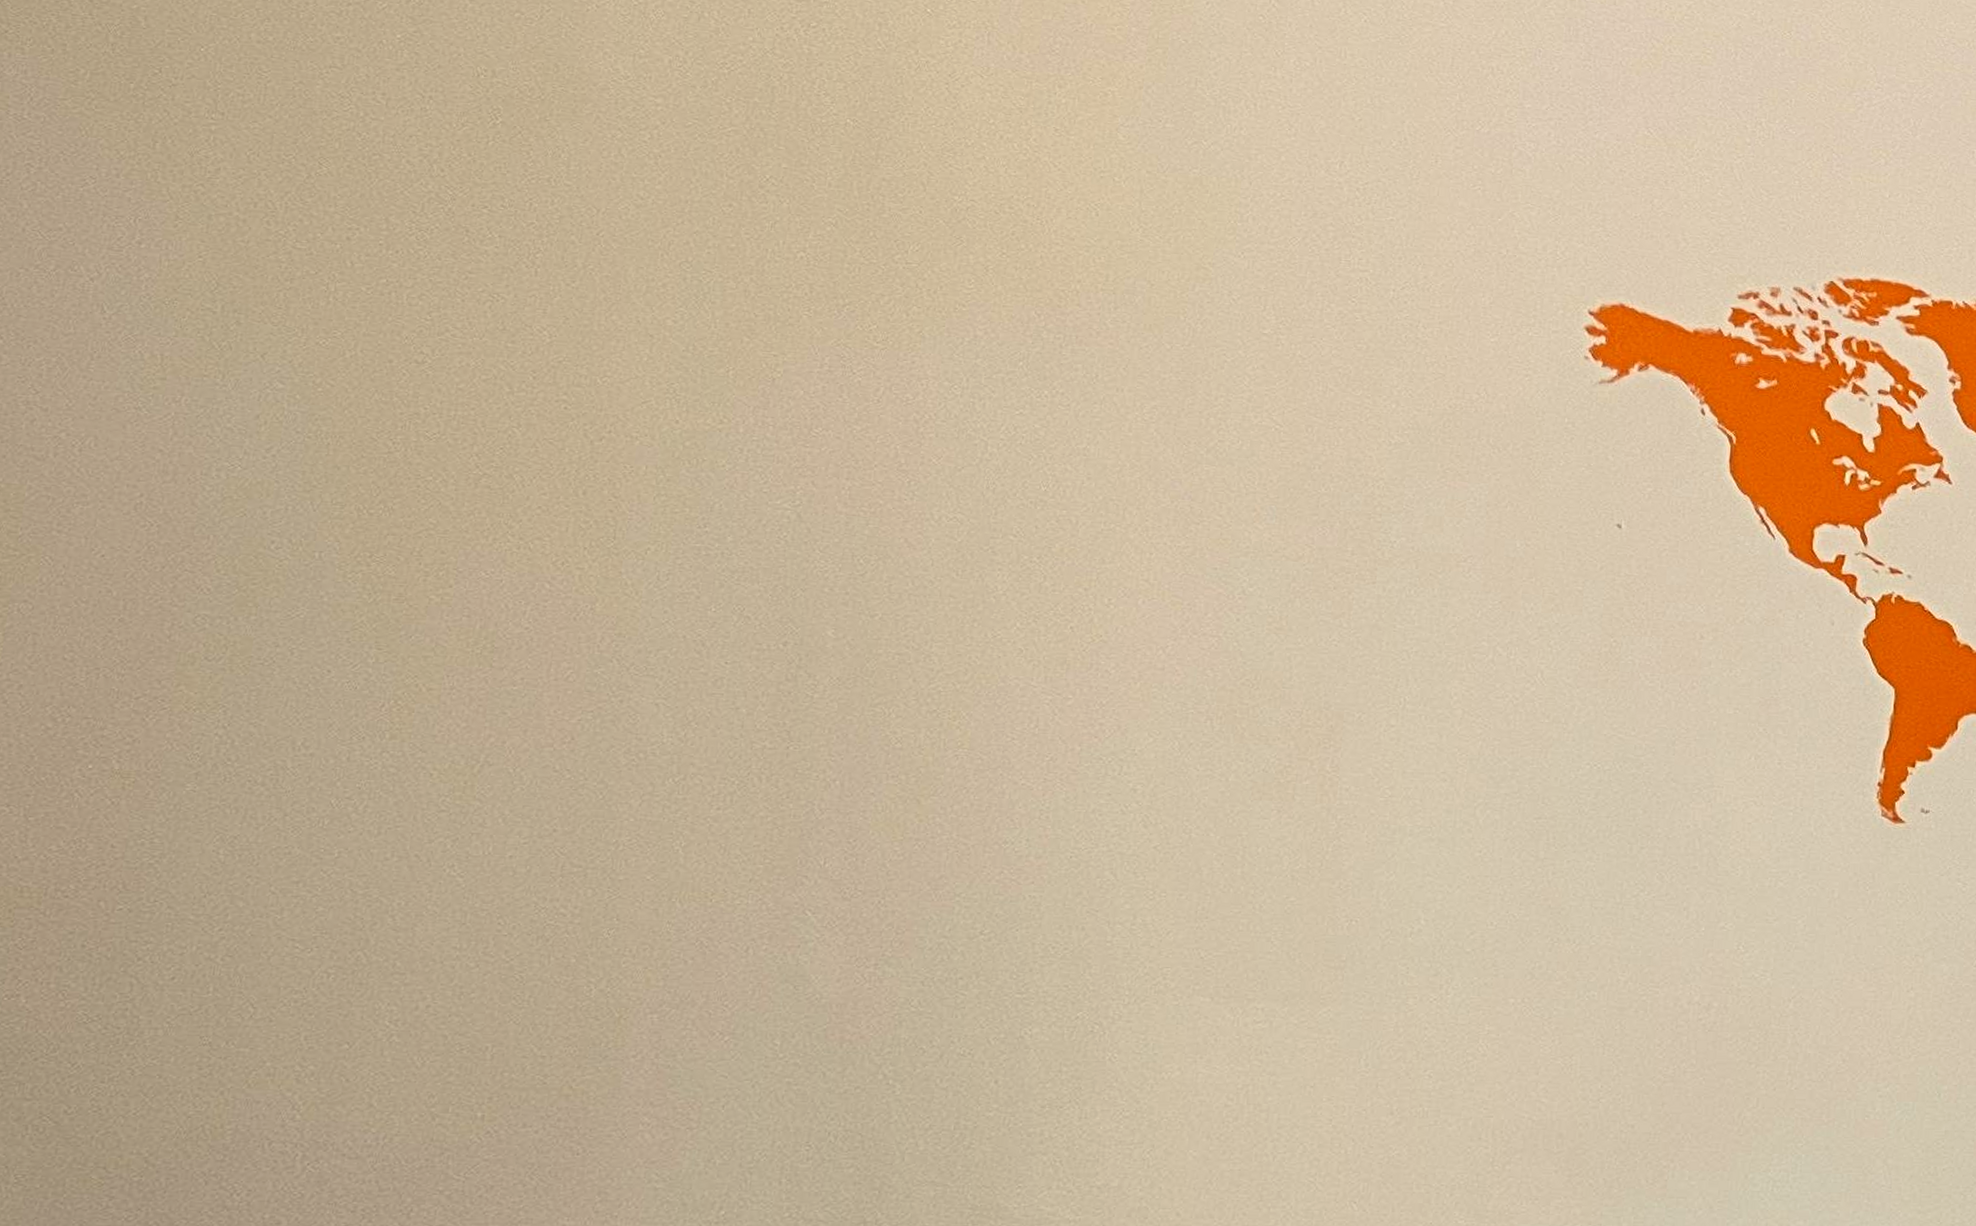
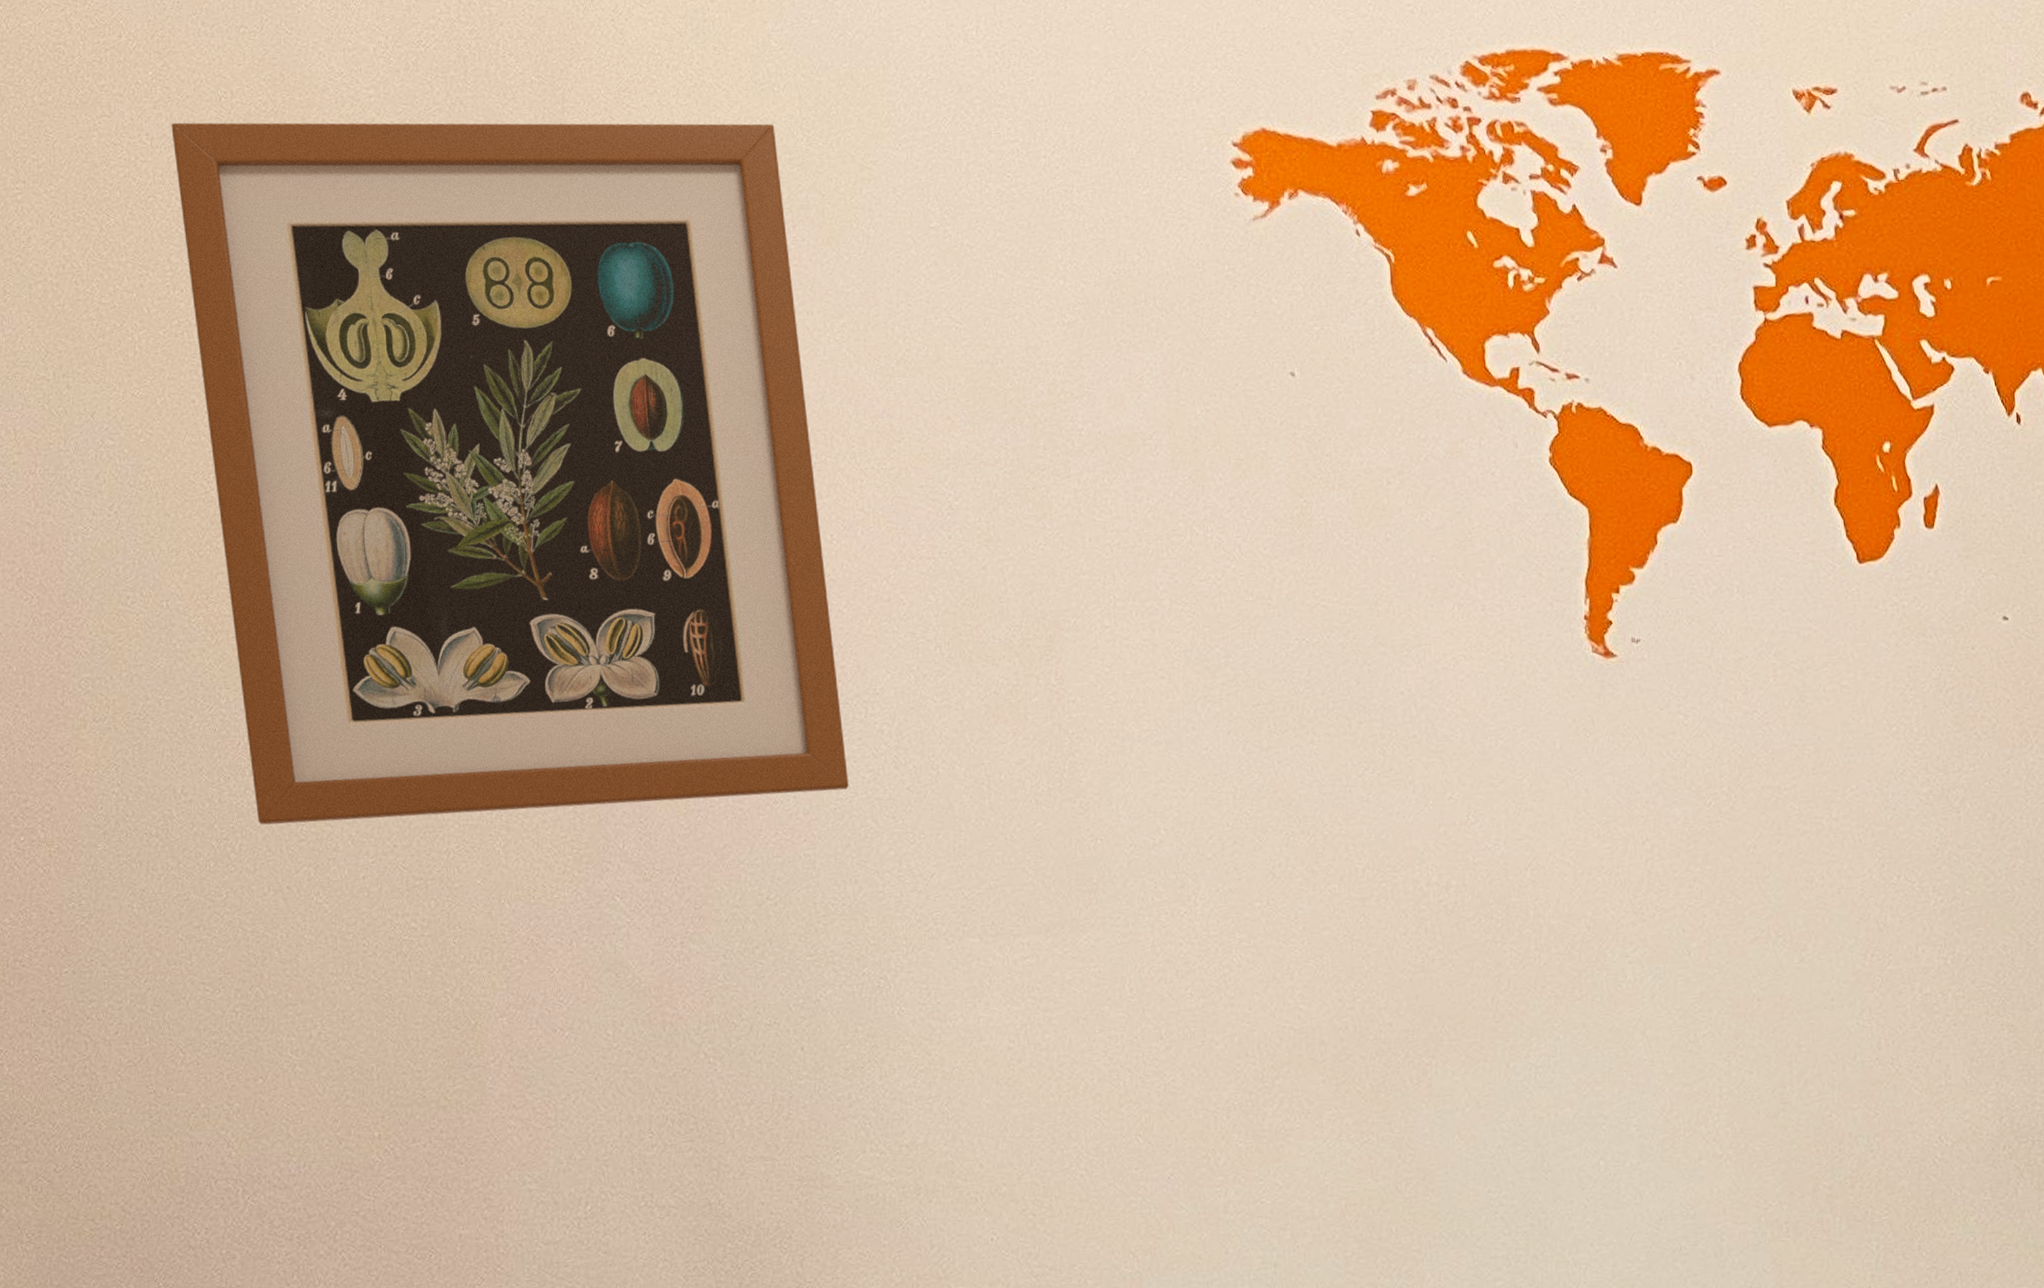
wall art: none [391,88,1110,840] -> present [171,122,849,825]

